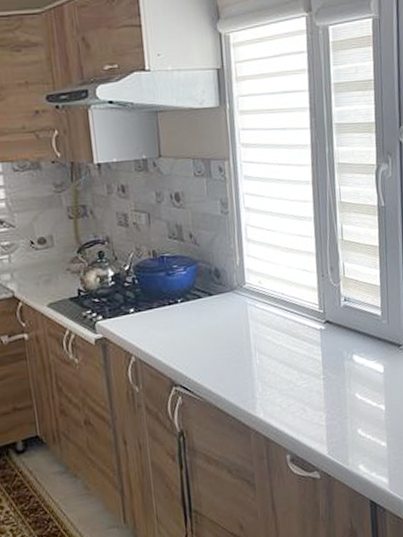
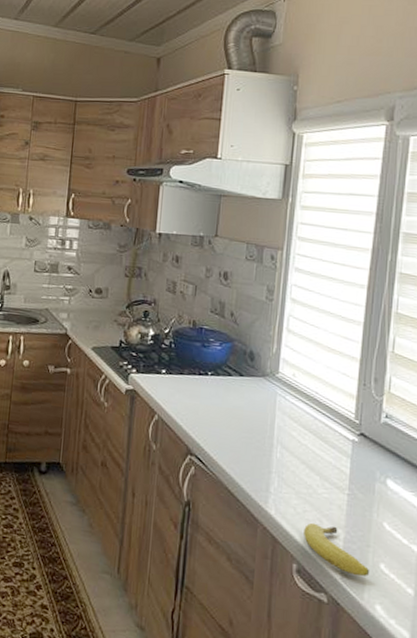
fruit: none [291,410,350,447] -> present [304,522,369,576]

